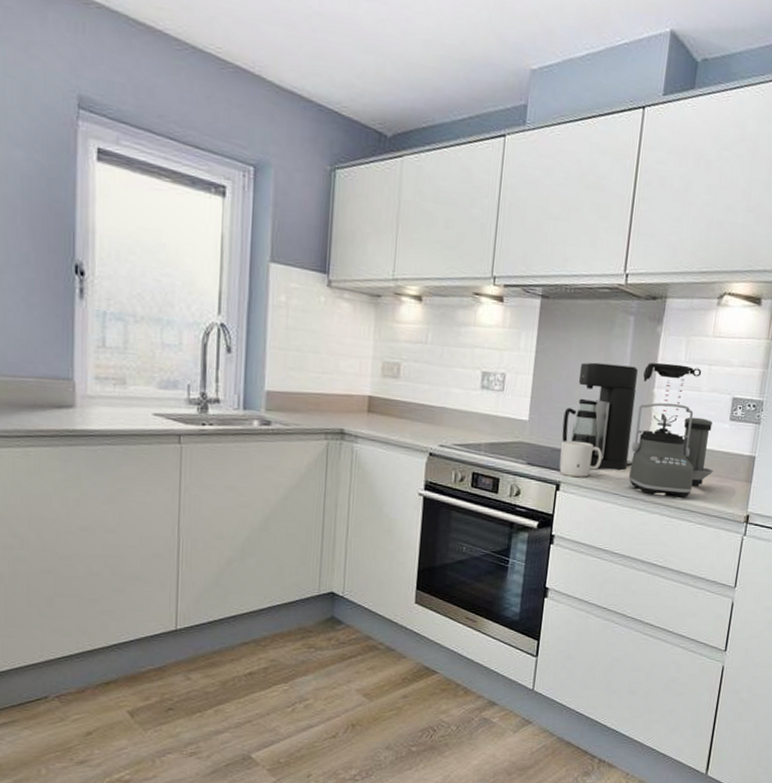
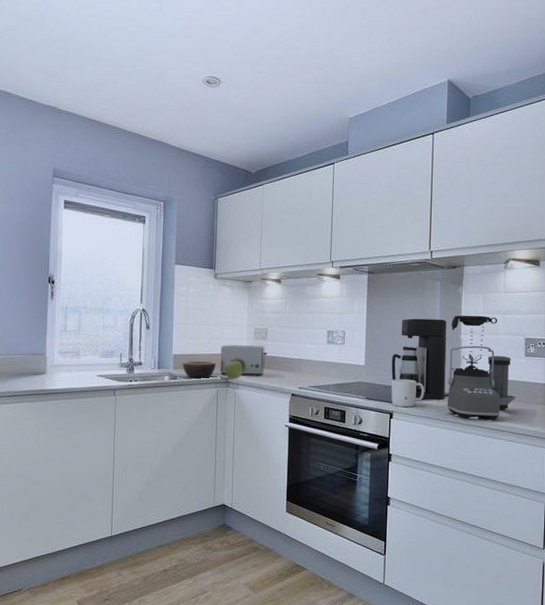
bowl: none [279,401,327,426] -> present [183,360,216,378]
toaster: none [332,381,399,428] -> present [220,345,267,377]
fruit: none [339,402,364,430] -> present [225,359,243,379]

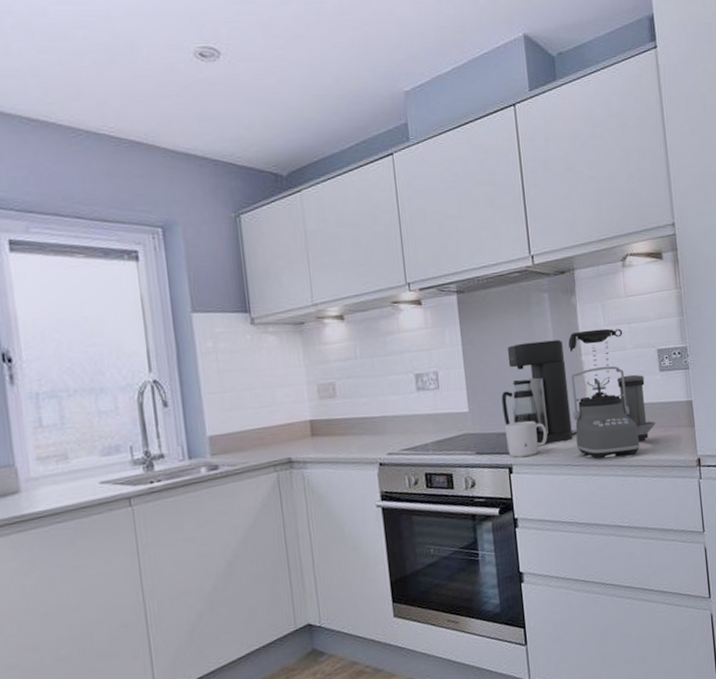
bowl: present [183,360,216,378] -> none [223,437,271,464]
toaster: present [220,345,267,377] -> none [274,406,339,454]
fruit: present [225,359,243,379] -> none [284,430,309,457]

